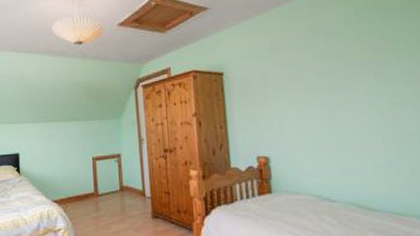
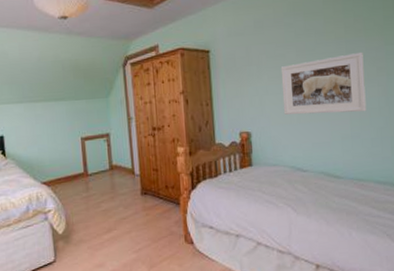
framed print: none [300,75,403,140] -> present [280,53,367,115]

